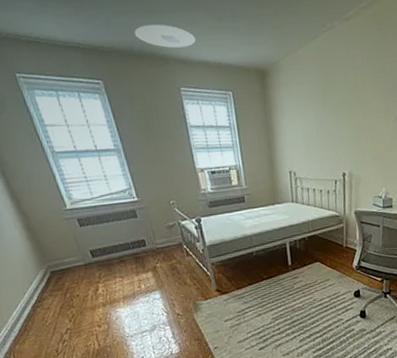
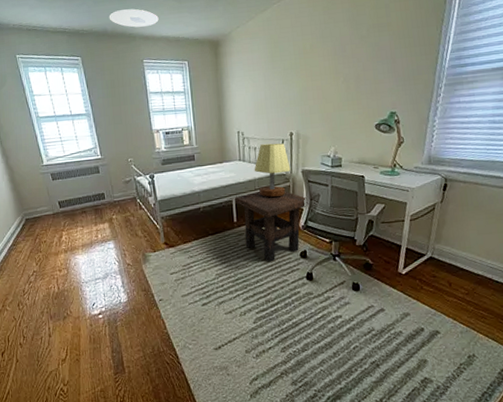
side table: none [289,232,360,303] -> present [235,191,307,262]
table lamp: none [307,183,344,239] -> present [254,143,291,197]

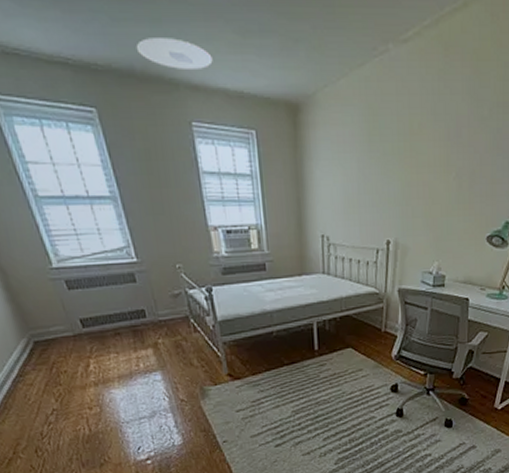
side table: present [235,191,307,262] -> none [316,312,401,397]
table lamp: present [254,143,291,197] -> none [341,253,386,321]

